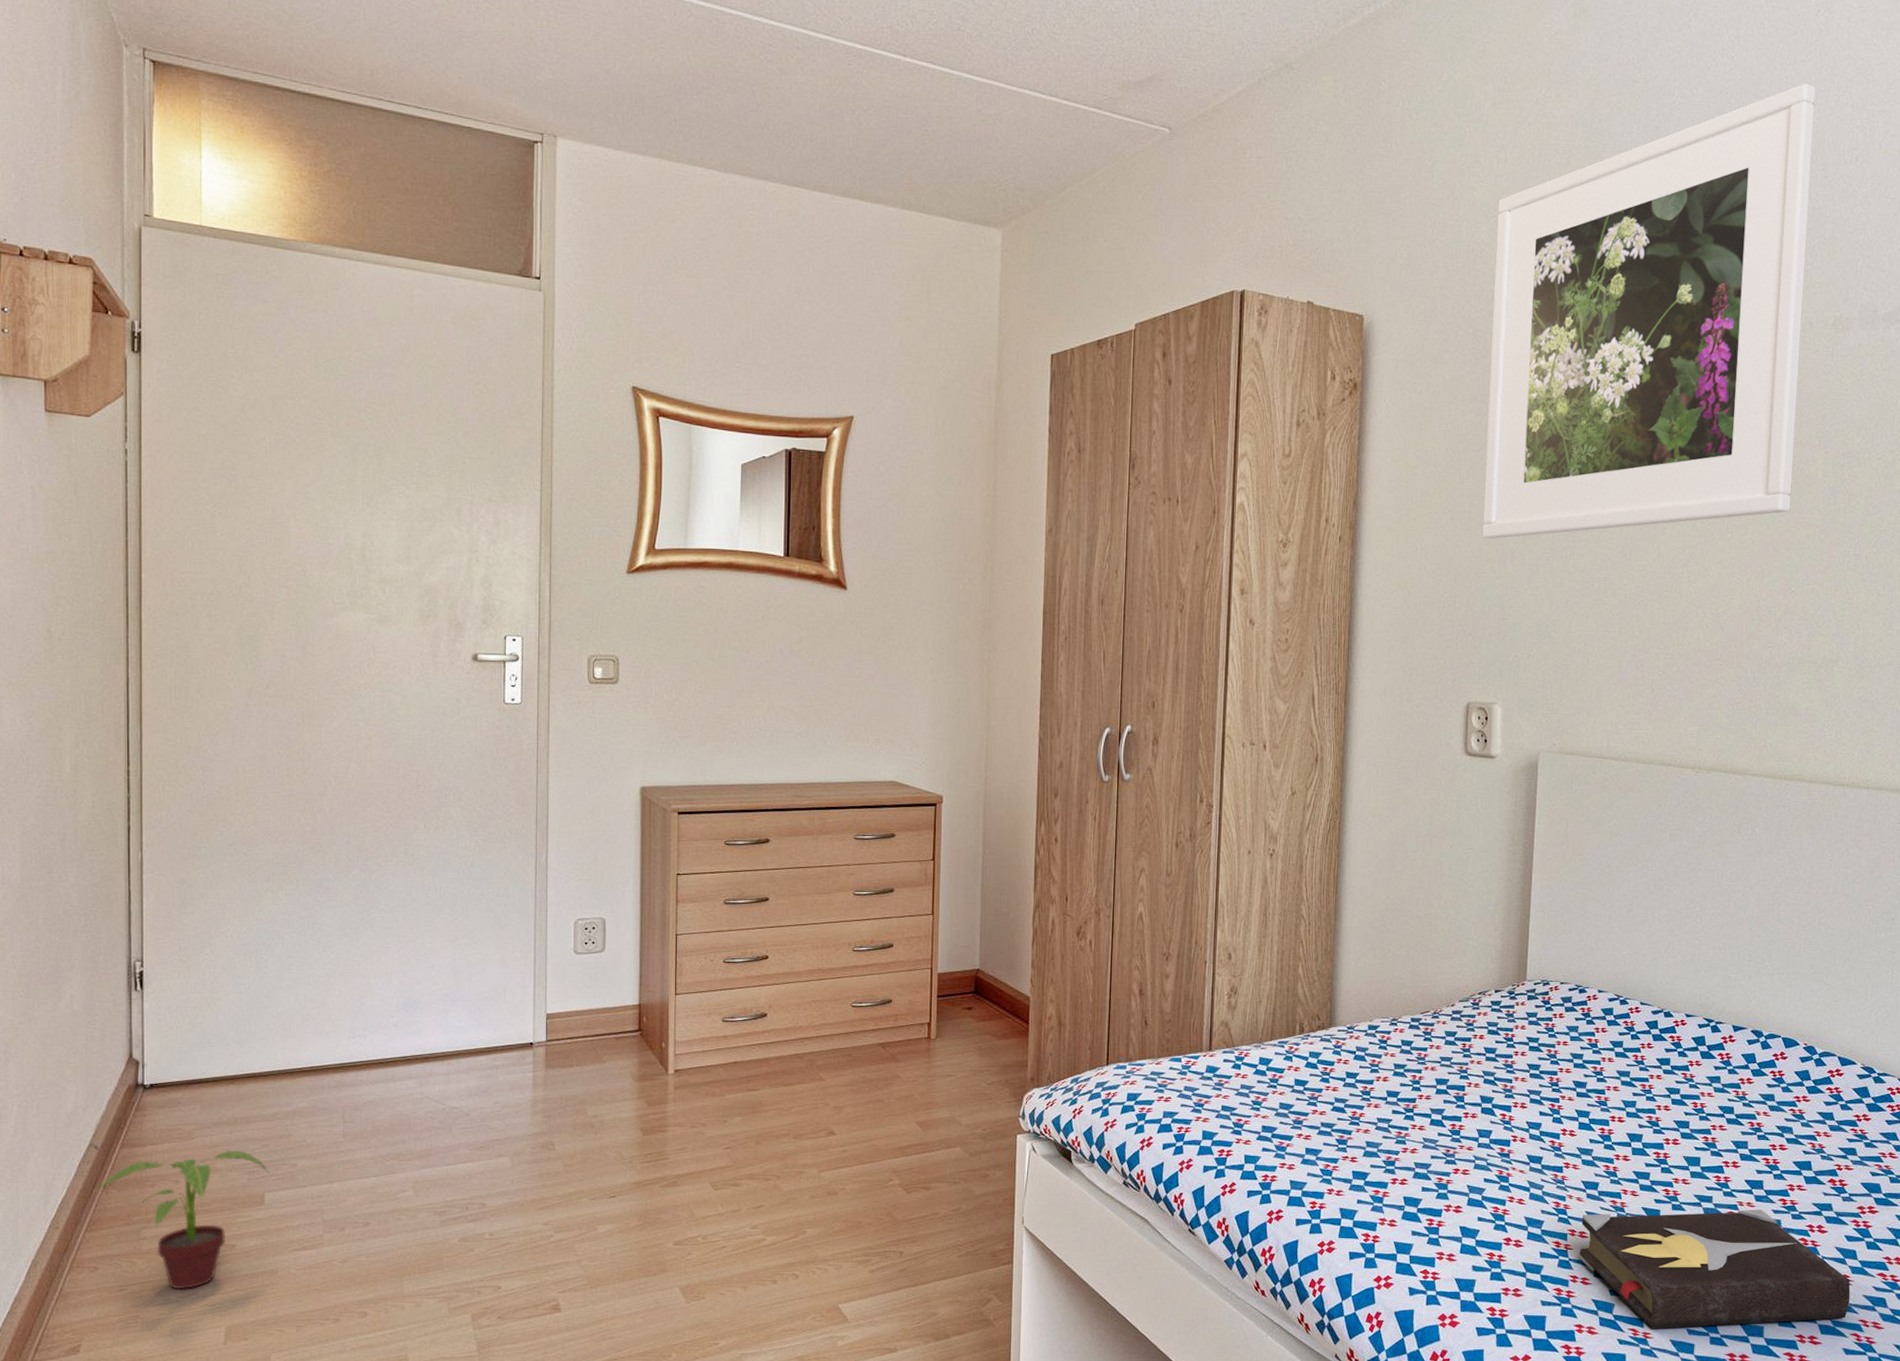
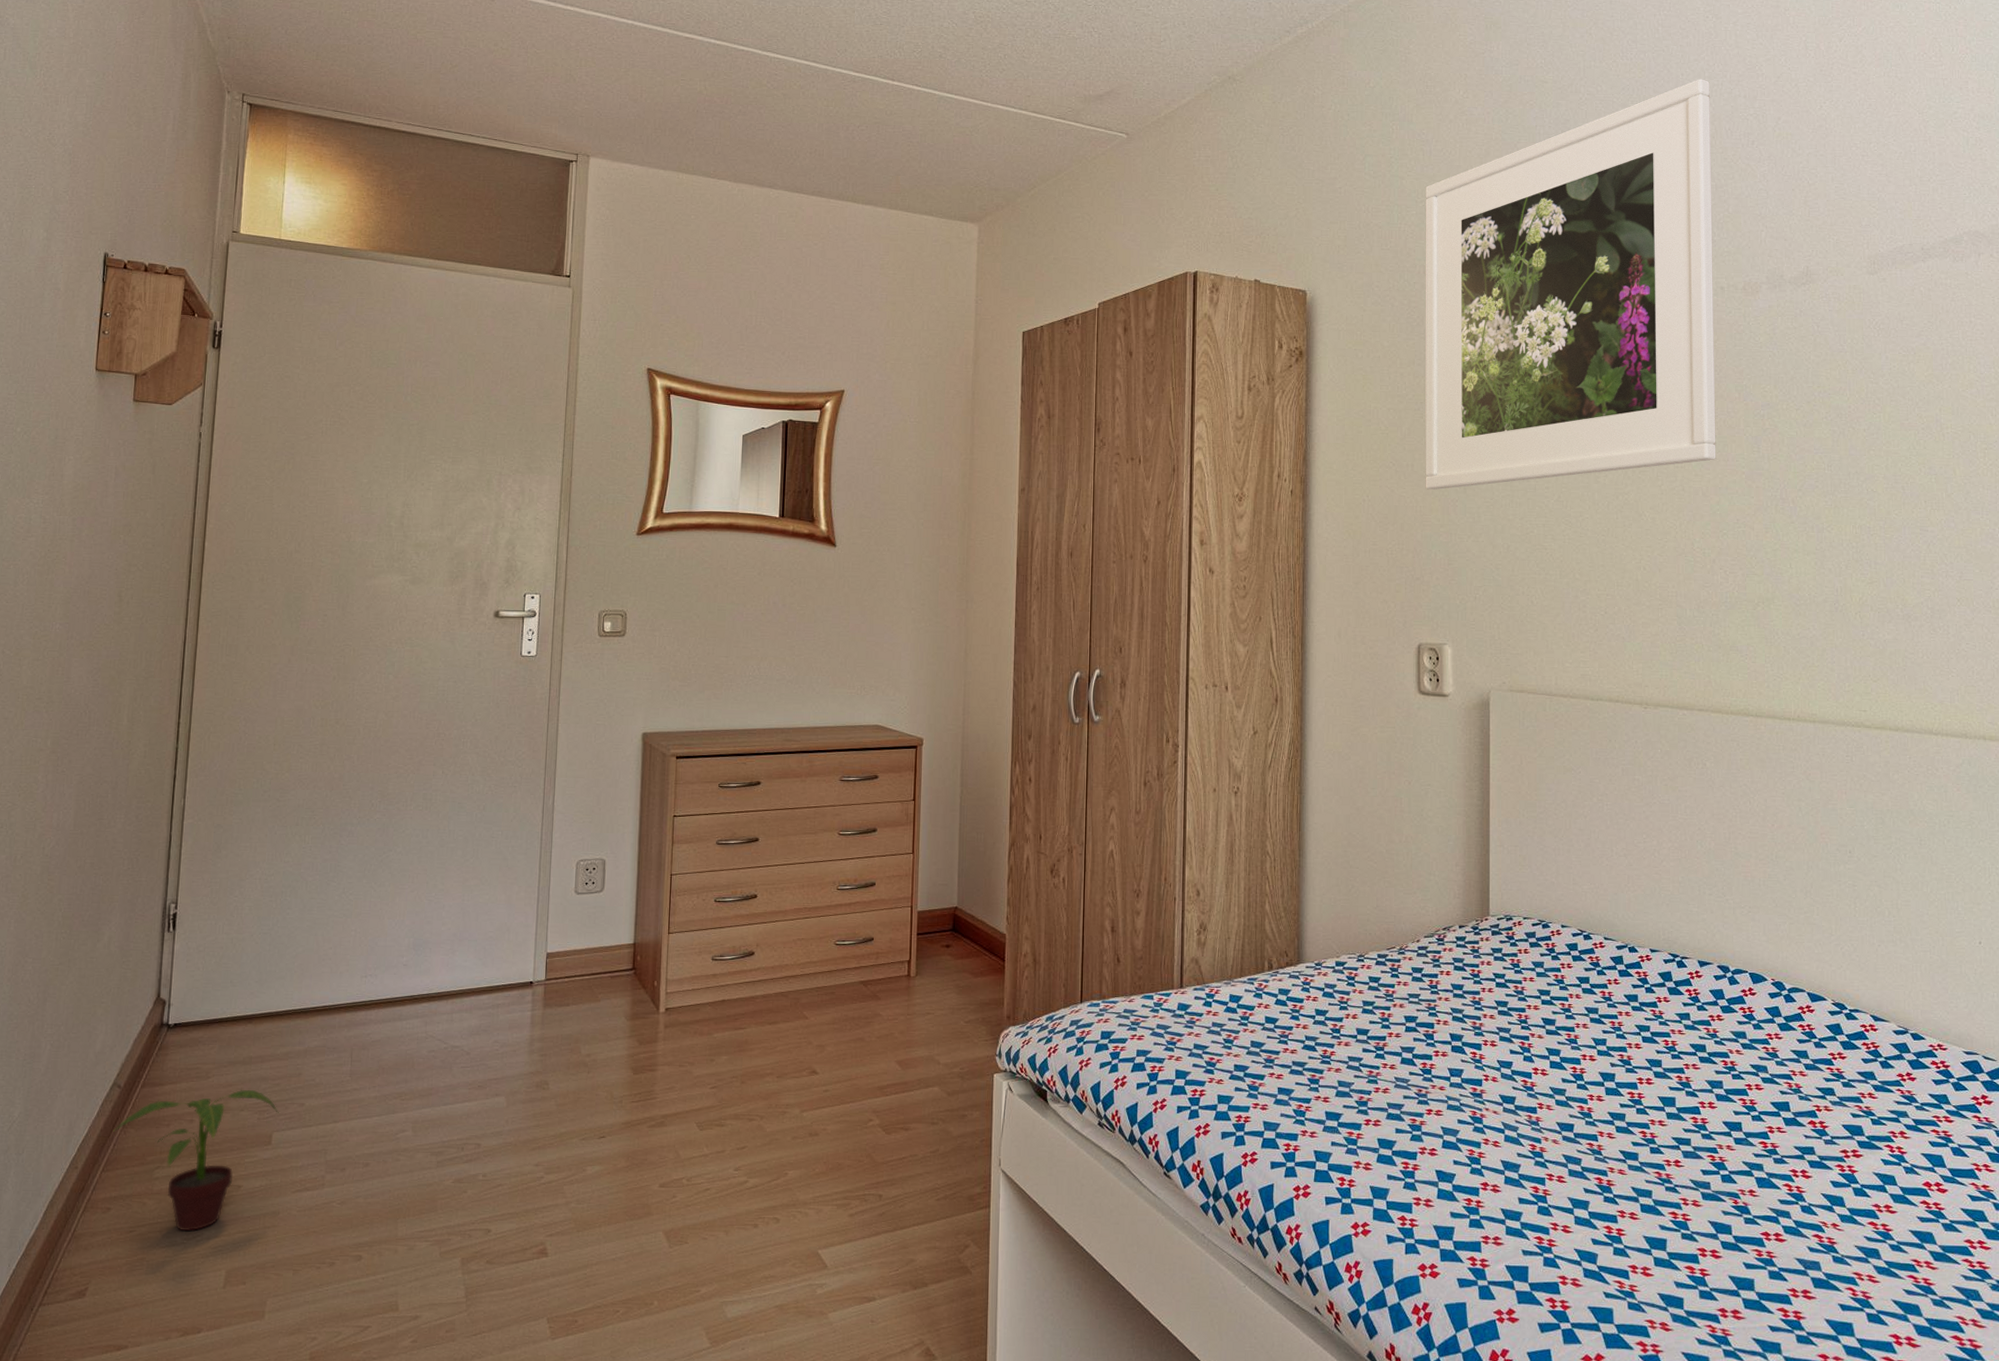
hardback book: present [1578,1209,1853,1329] -> none [1558,1153,1843,1281]

